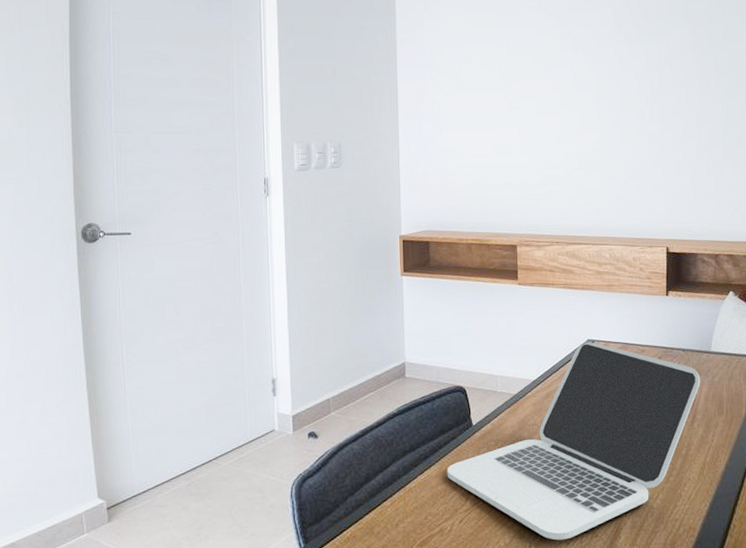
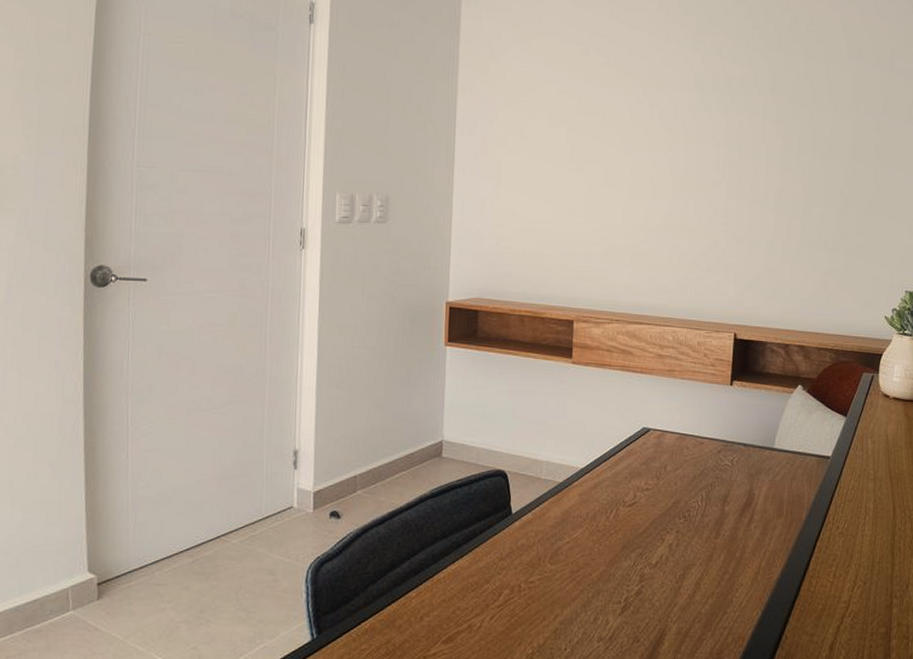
laptop: present [447,342,700,540] -> none [480,430,761,644]

